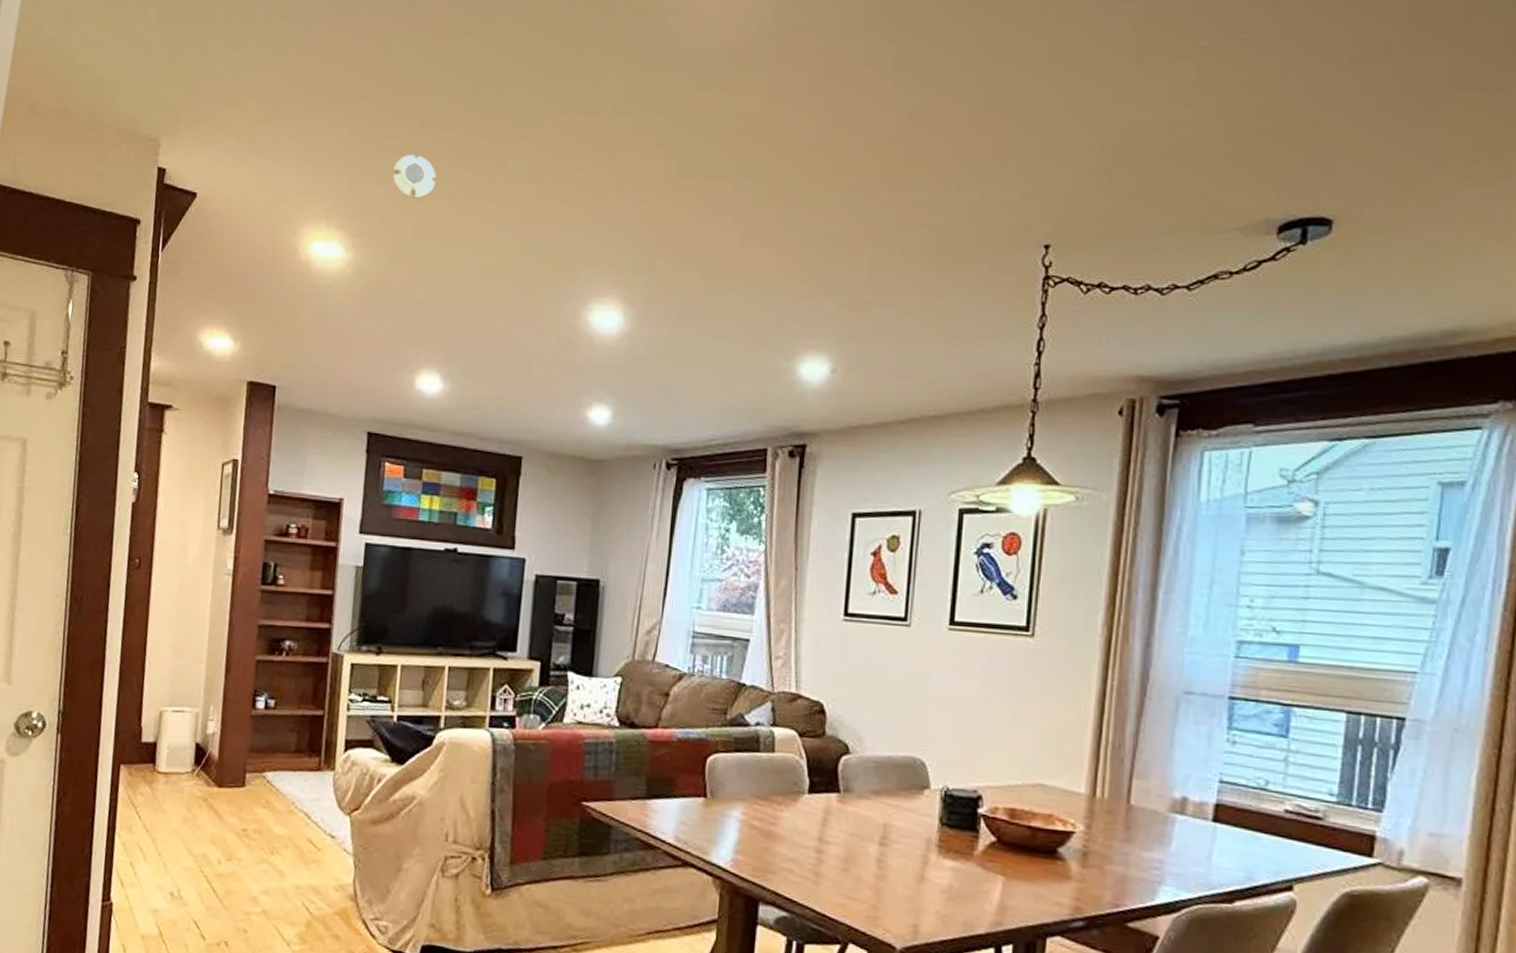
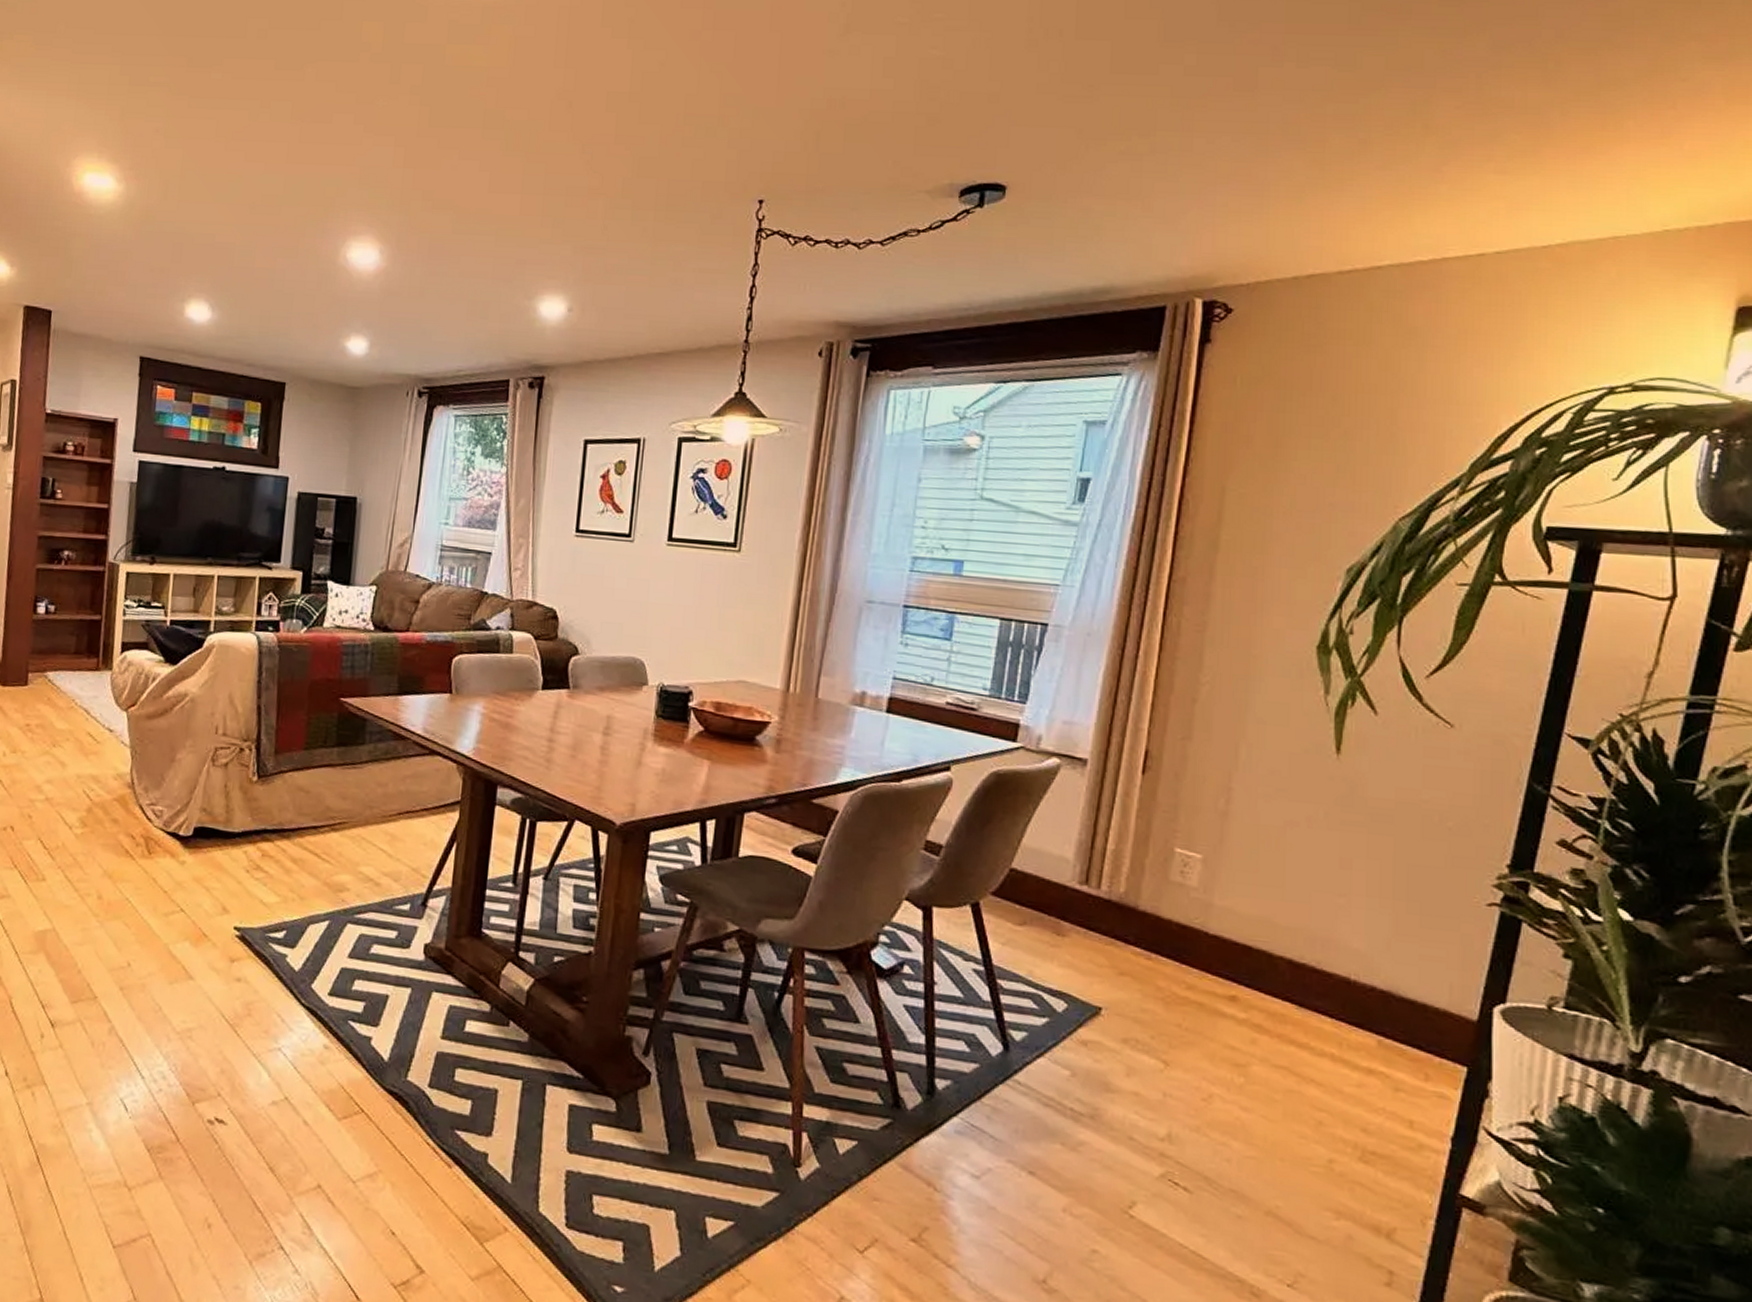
smoke detector: present [393,155,436,199] -> none [162,92,204,135]

